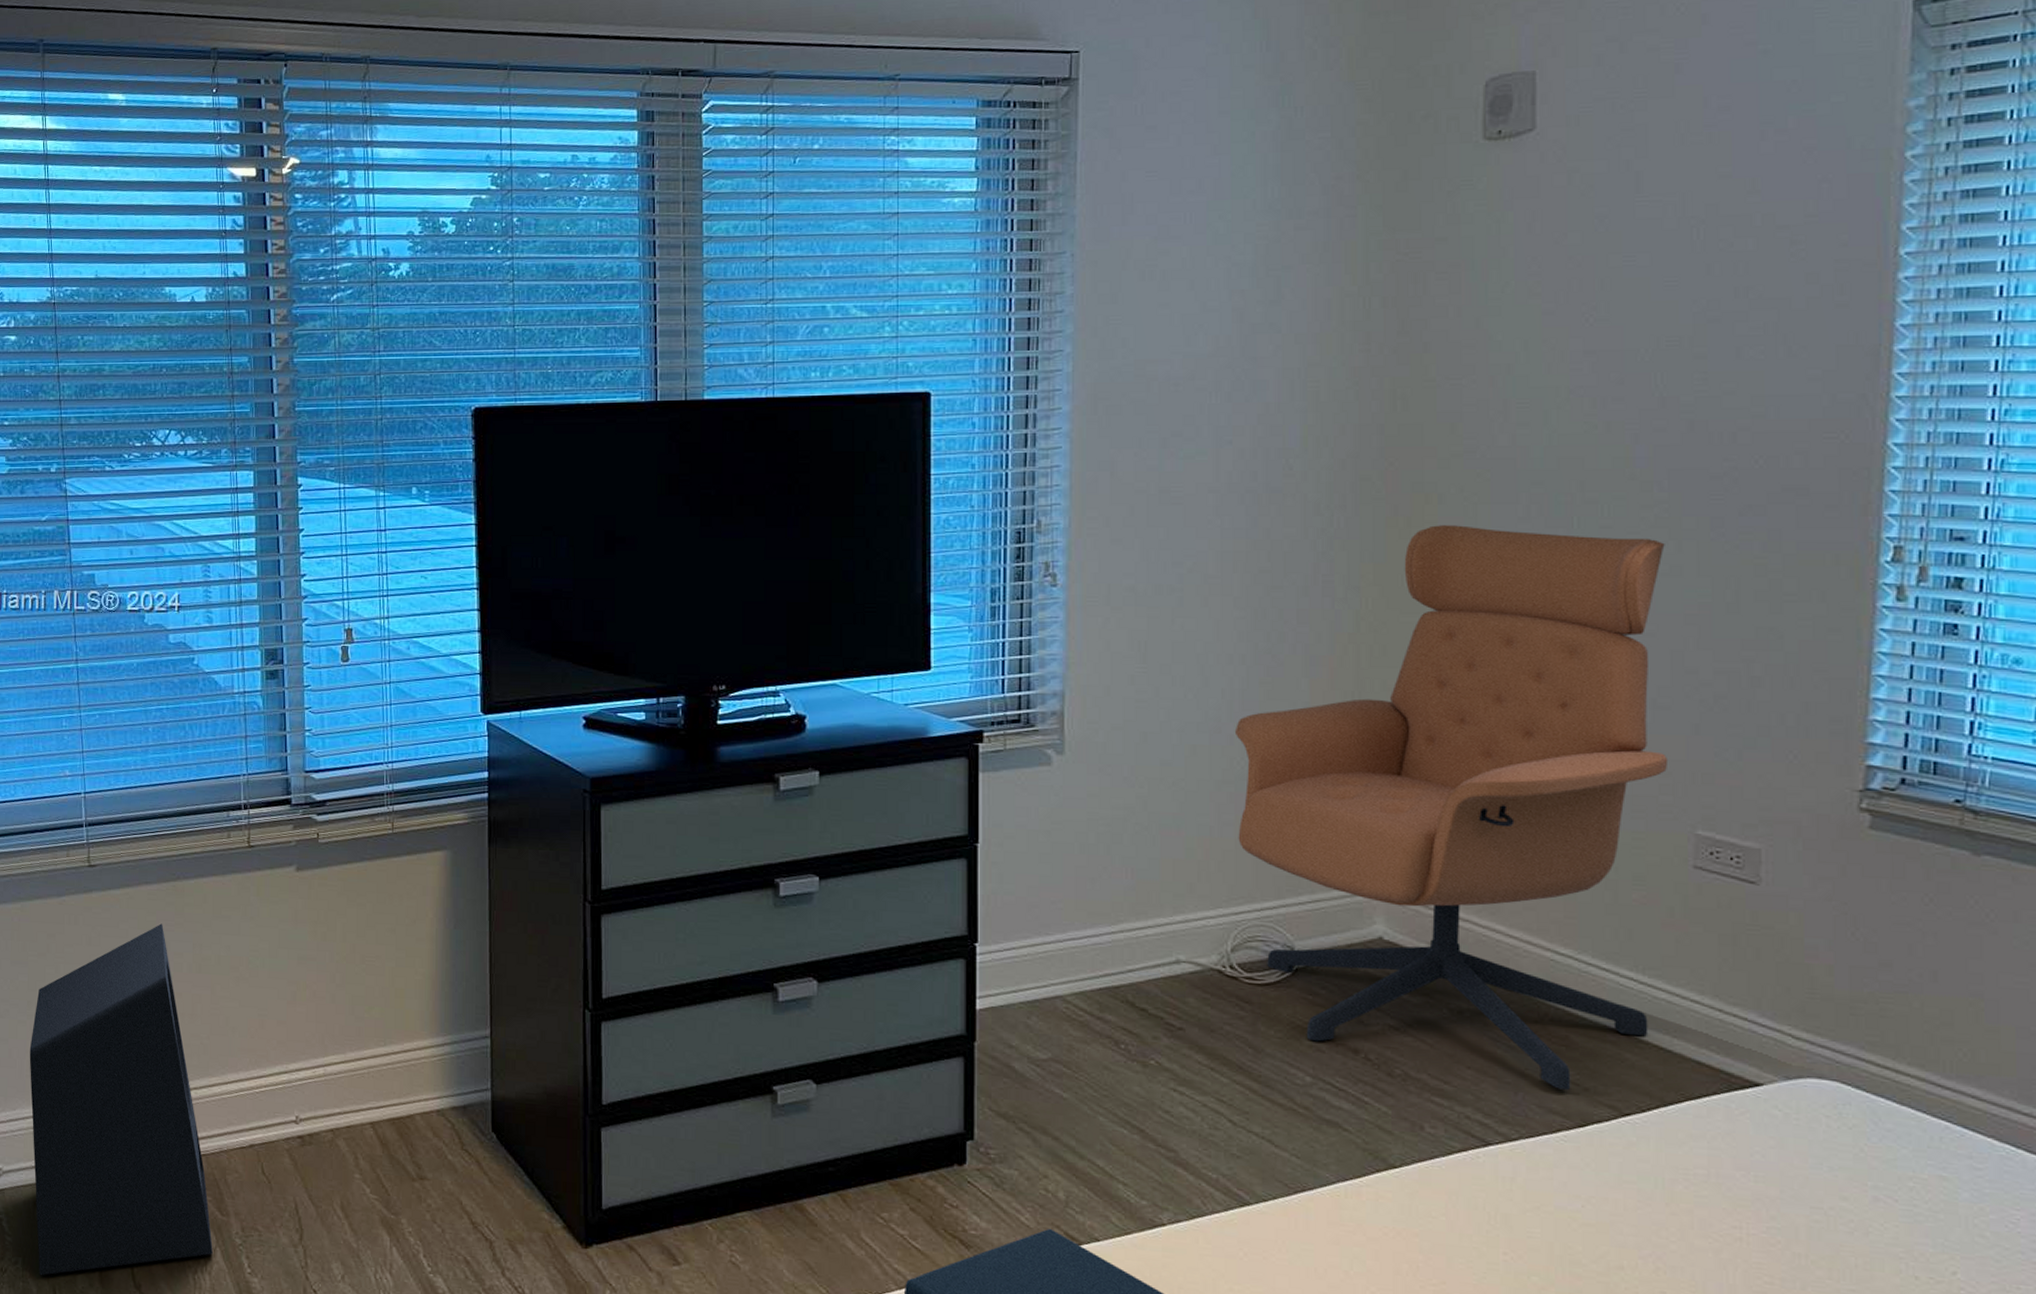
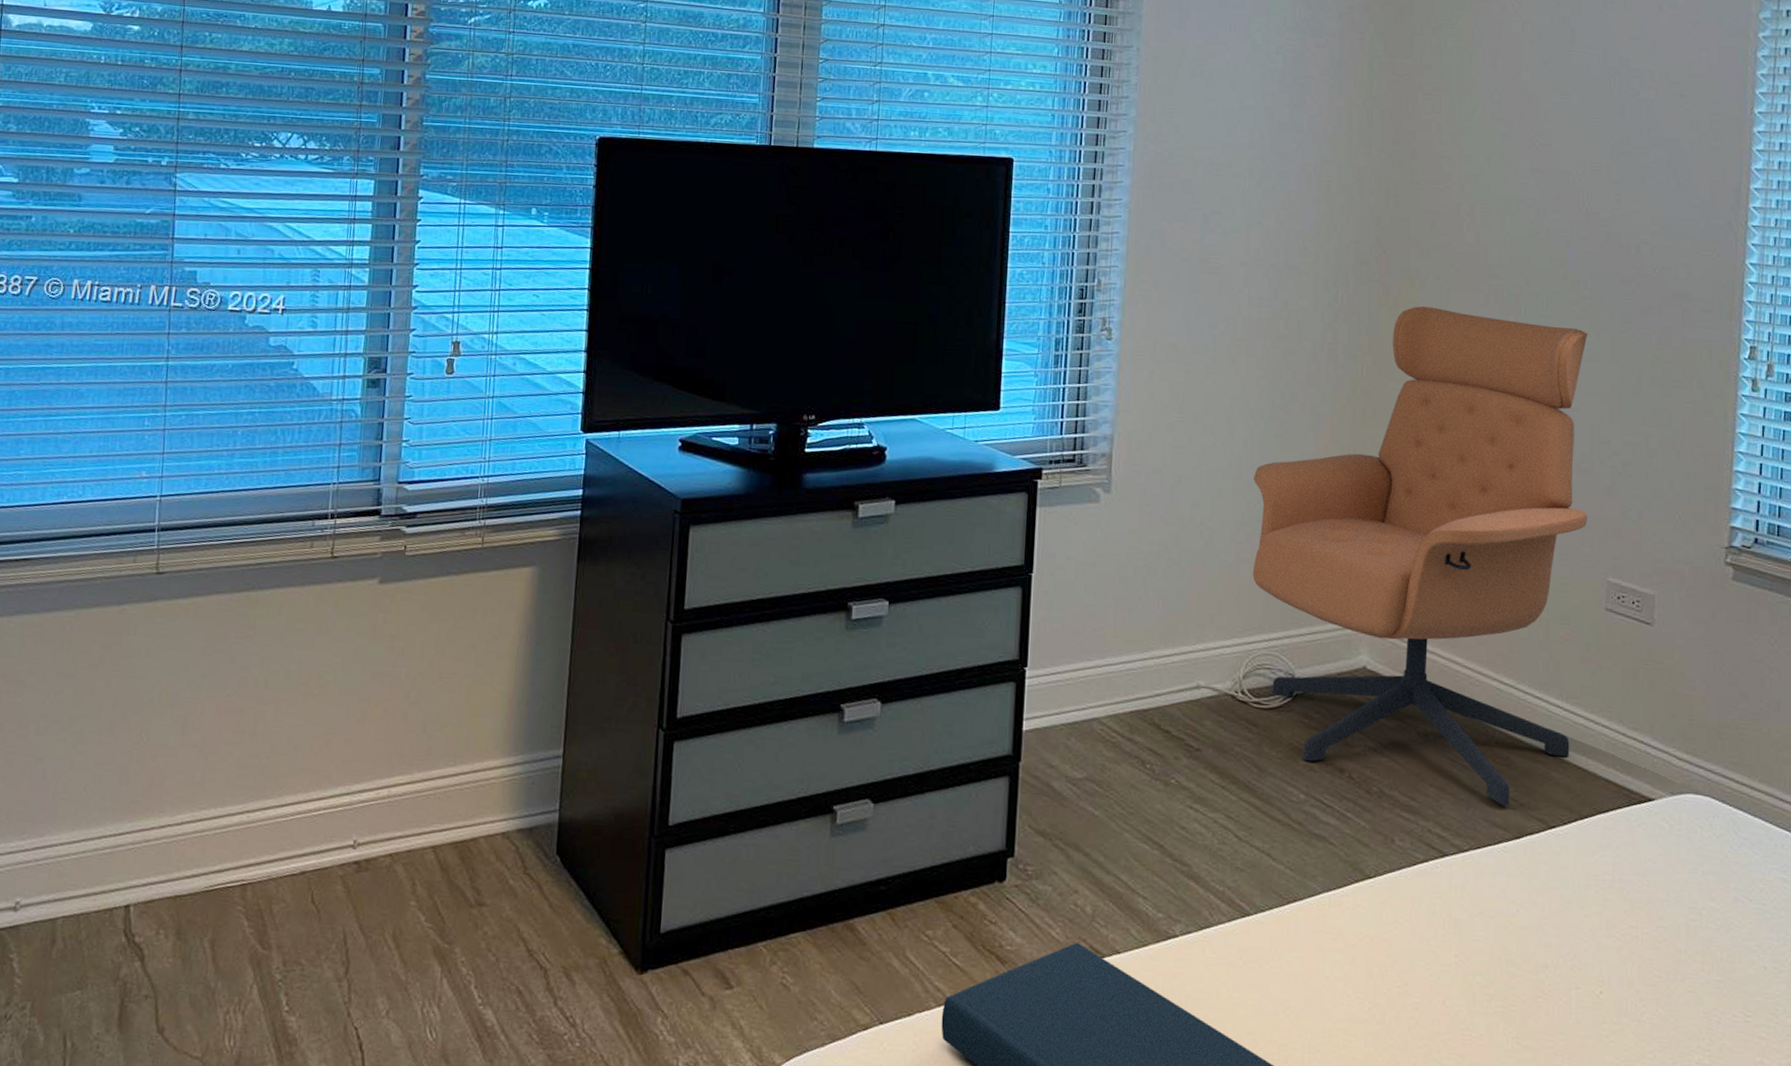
speaker: present [29,923,213,1276] -> none [48,635,250,1022]

